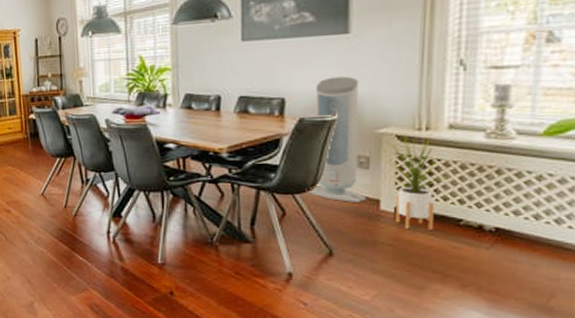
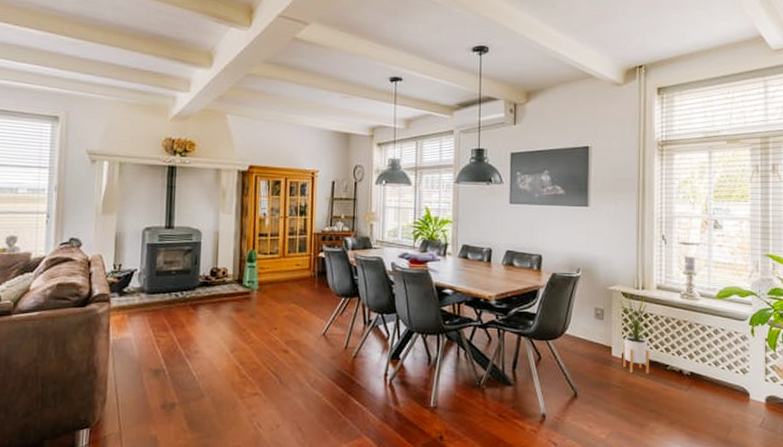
air purifier: present [305,76,367,202] -> none [556,240,602,349]

